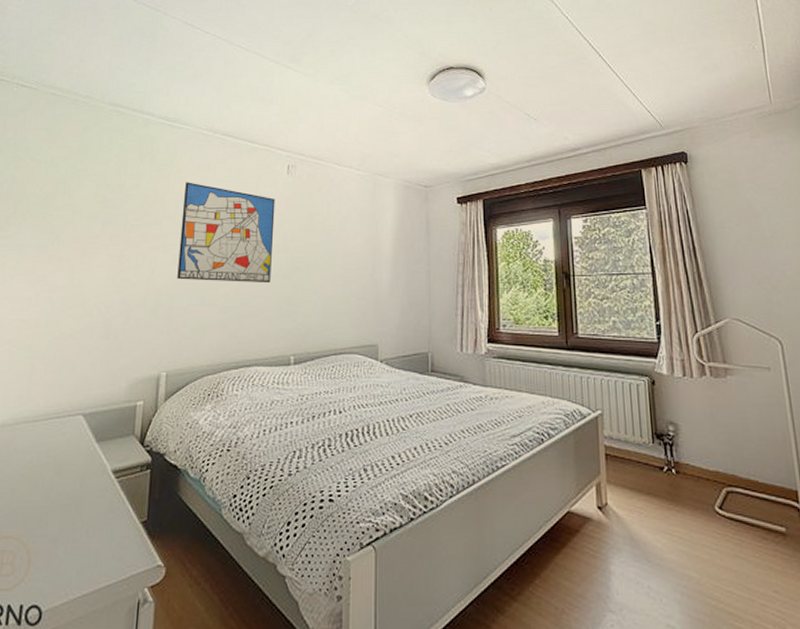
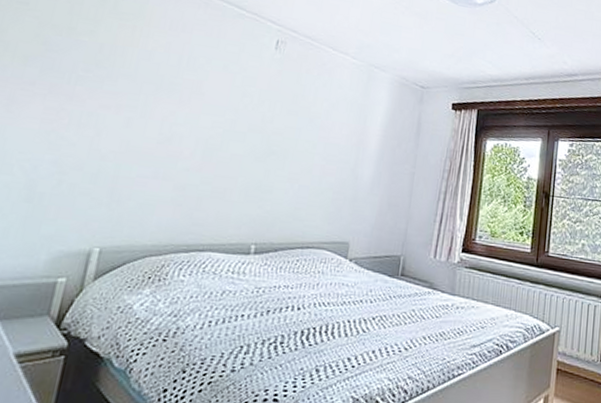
wall art: present [177,182,276,283] -> none [128,38,258,164]

